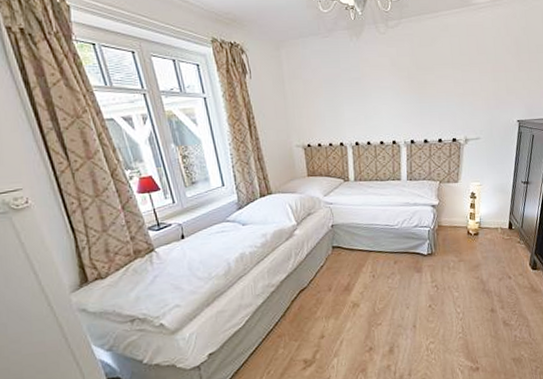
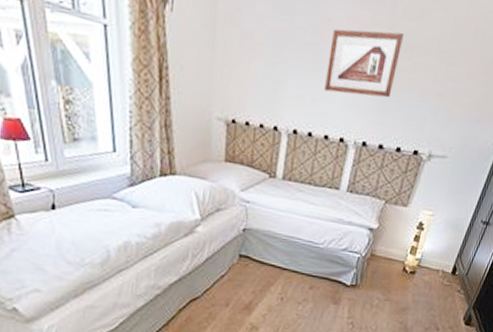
picture frame: none [370,58,425,109] -> present [324,29,403,98]

